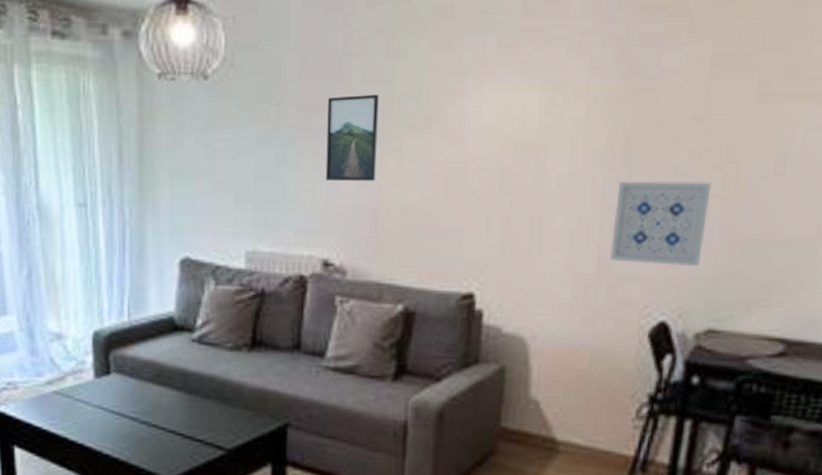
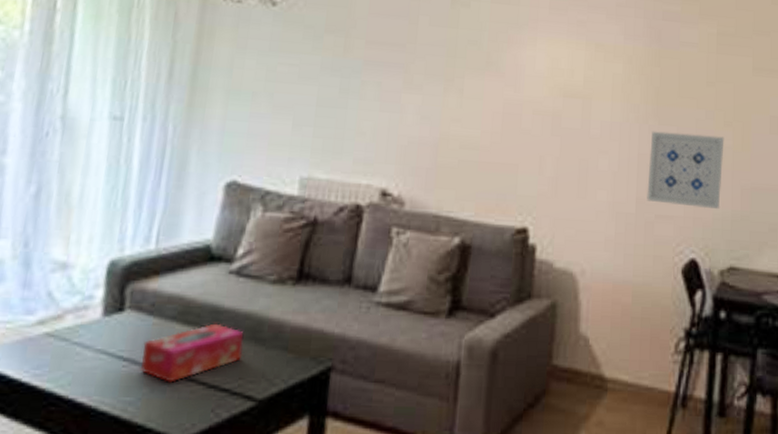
tissue box: none [129,384,211,433] -> present [140,323,244,383]
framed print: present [325,94,379,181] -> none [388,34,444,116]

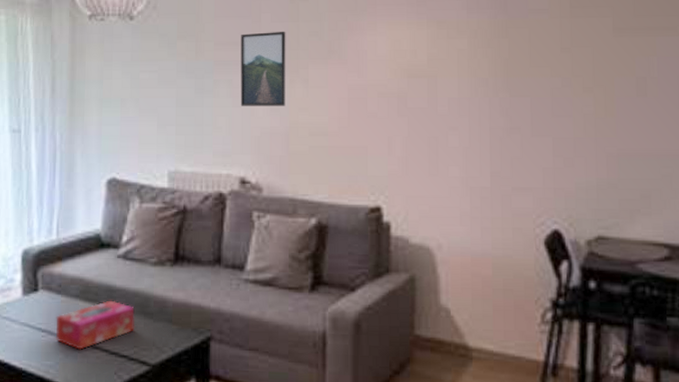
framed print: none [388,34,444,116] -> present [240,31,286,106]
wall art: present [647,131,725,210] -> none [501,103,585,179]

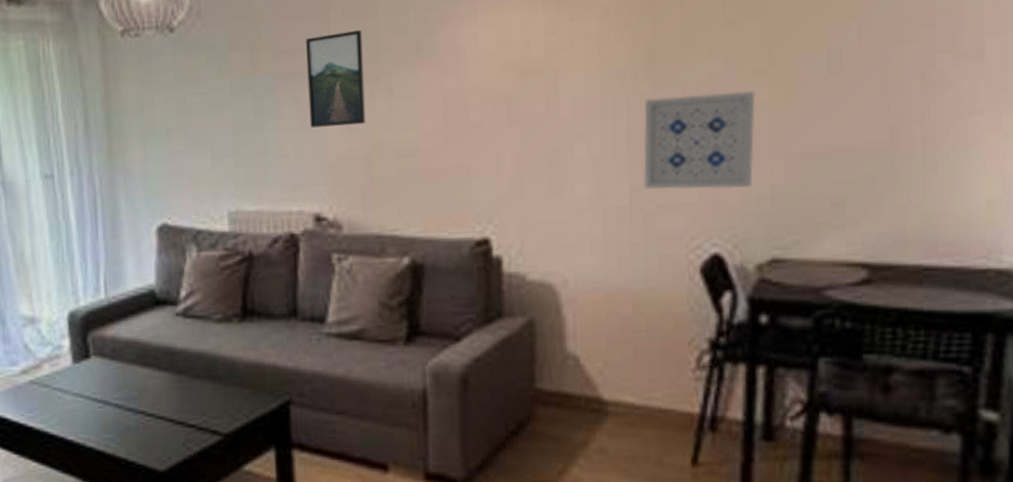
tissue box: present [55,300,135,350] -> none [112,364,203,421]
wall art: none [501,103,585,179] -> present [644,91,756,189]

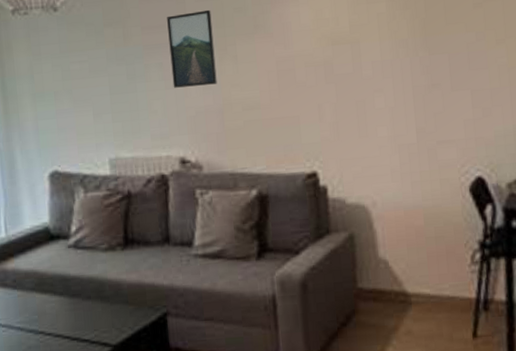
wall art: present [644,91,756,189] -> none [423,55,500,130]

